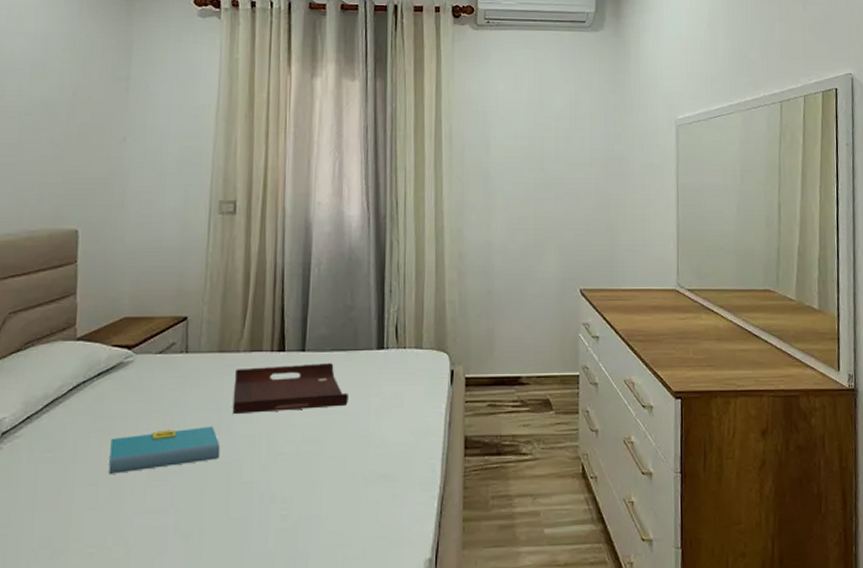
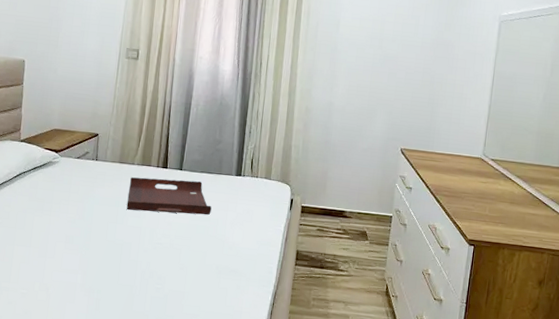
book: present [108,425,220,474] -> none [38,214,116,241]

